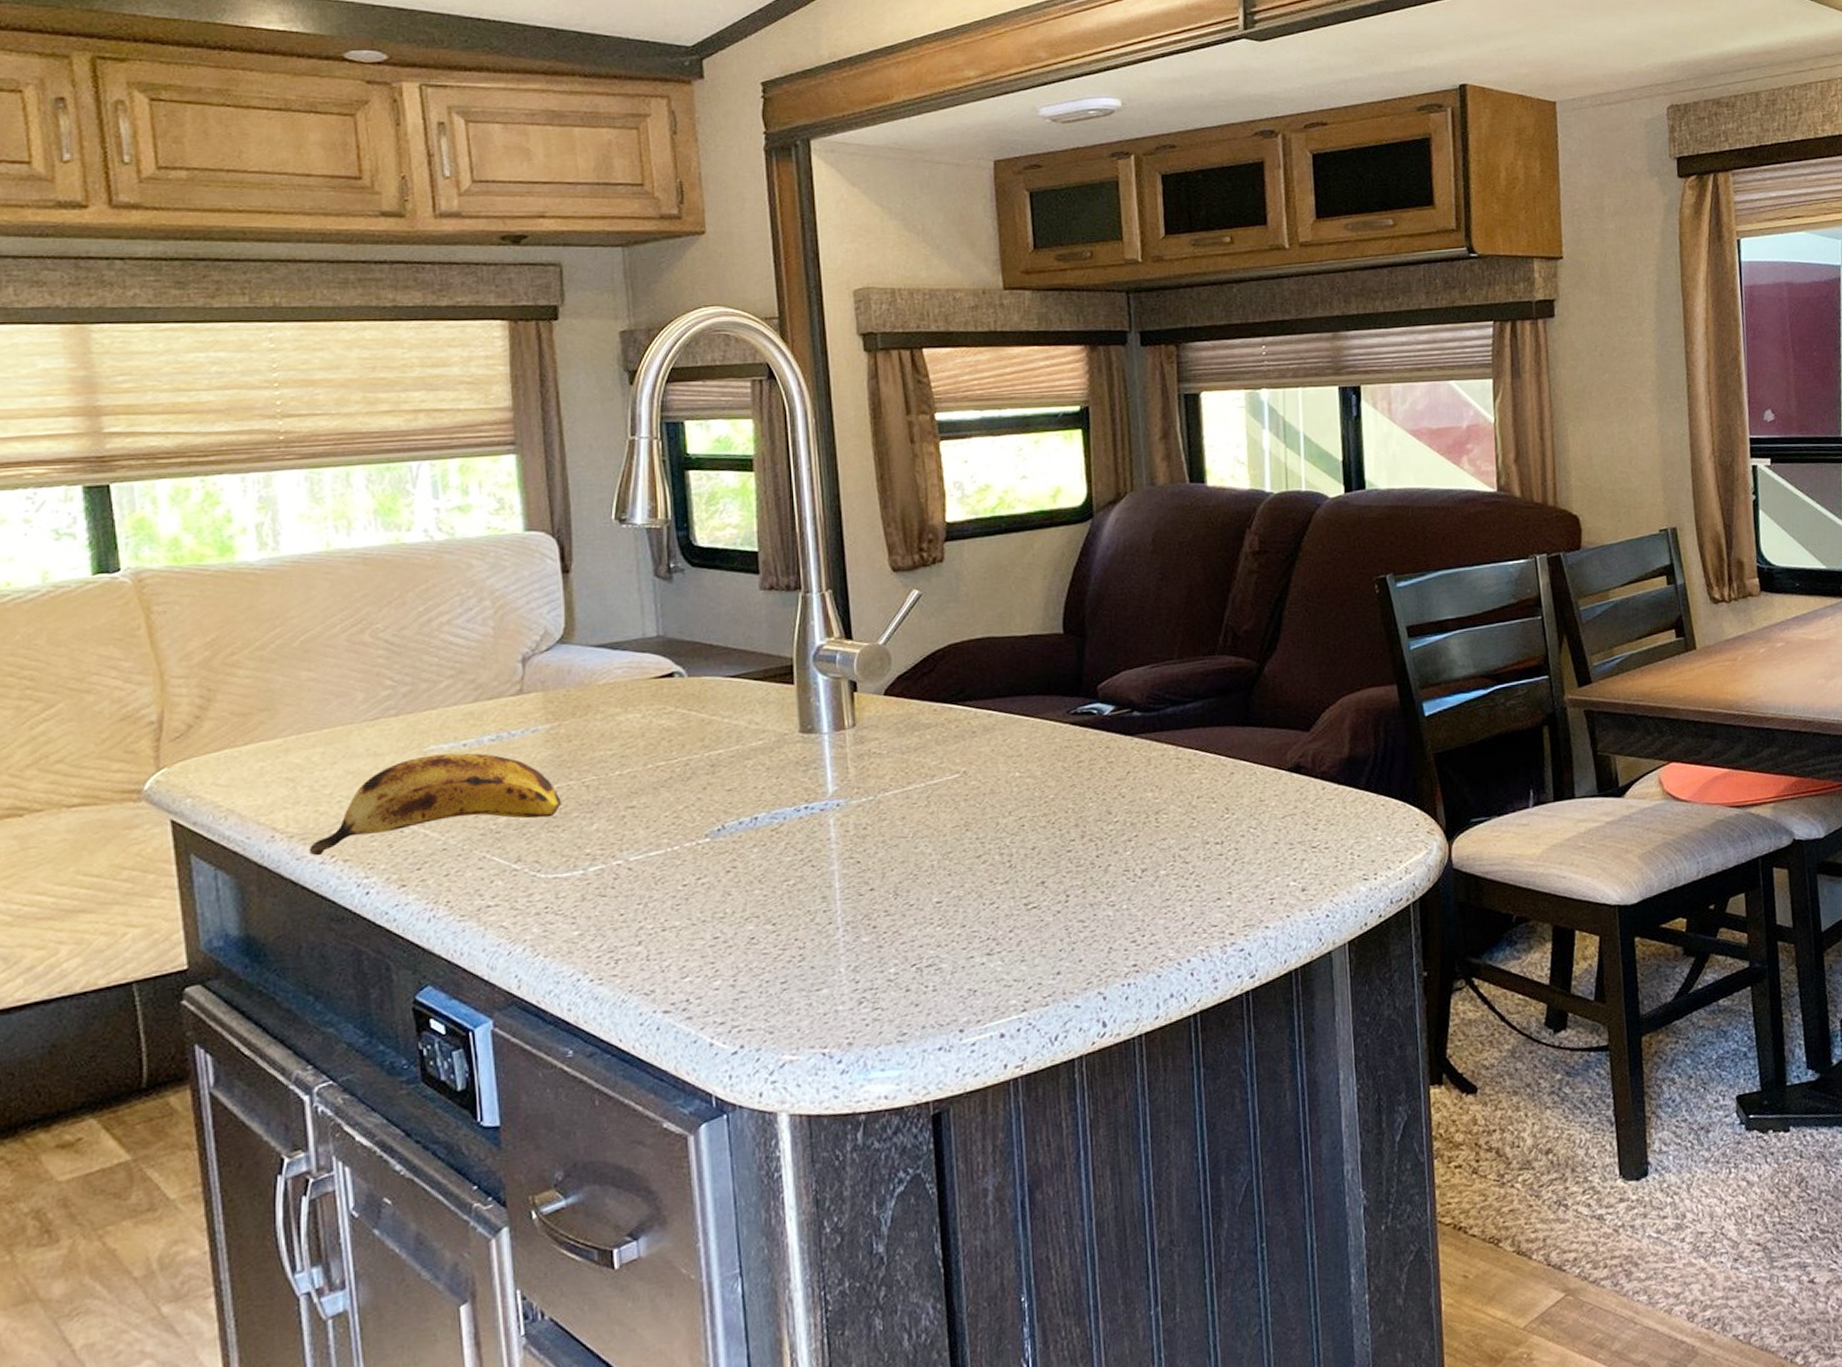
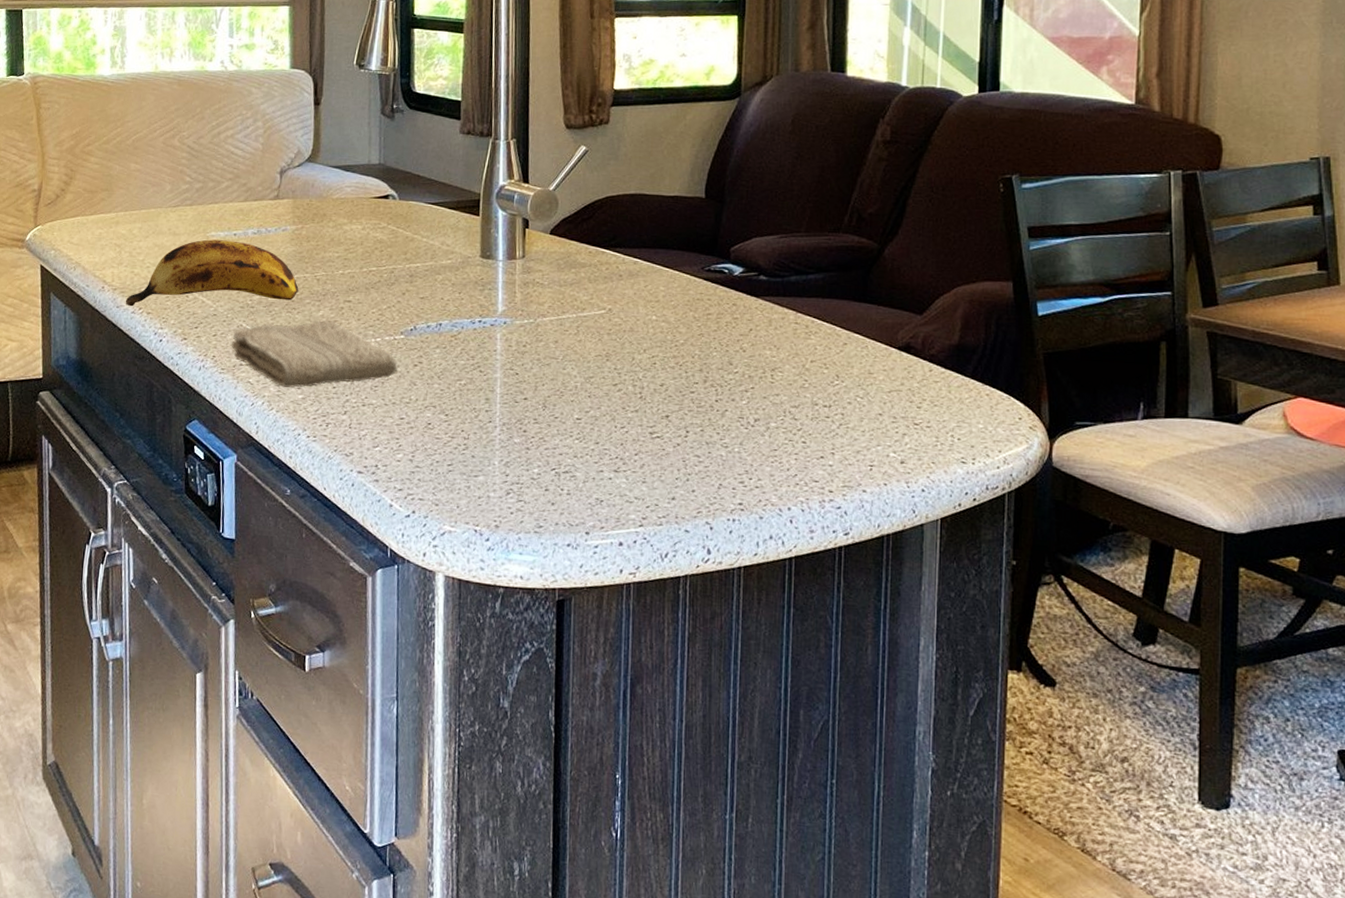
washcloth: none [471,834,706,925] -> present [231,321,398,388]

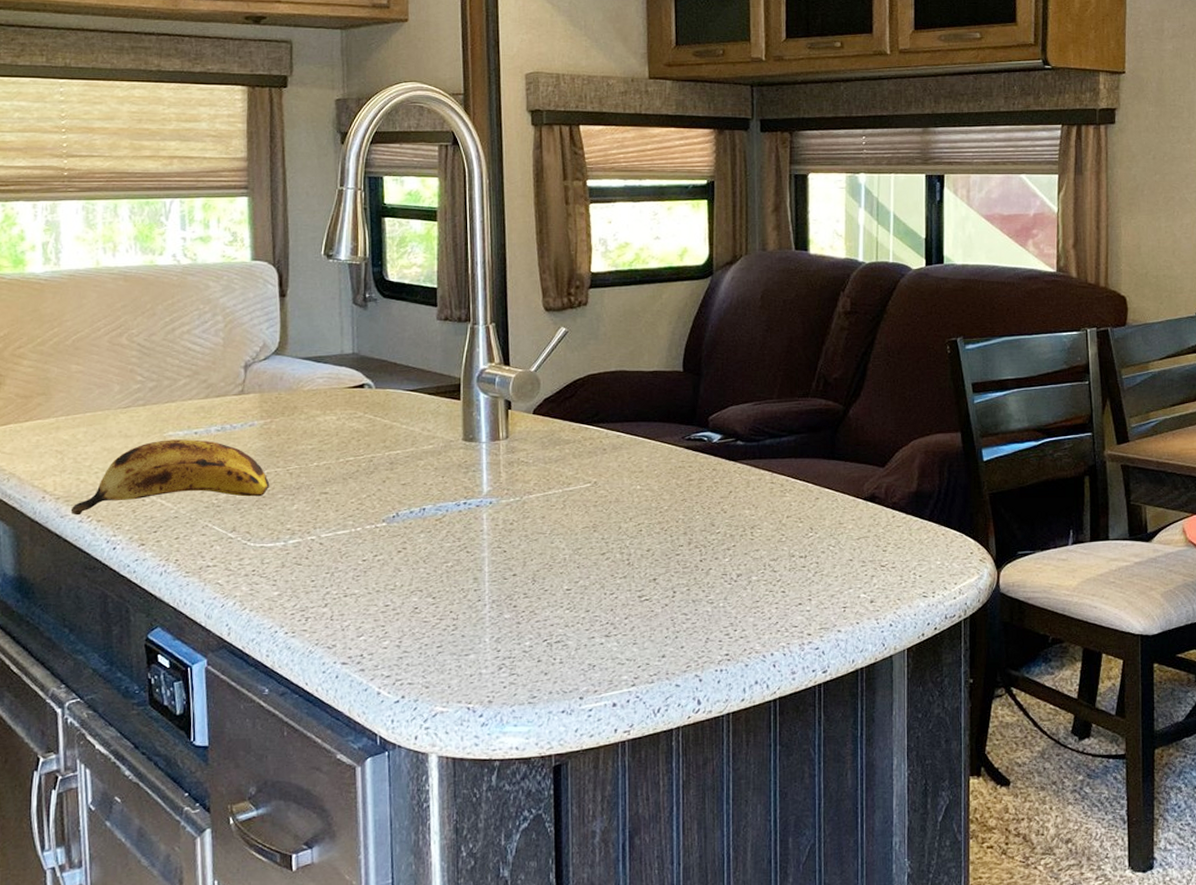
washcloth: present [231,321,398,388] -> none [196,514,381,585]

